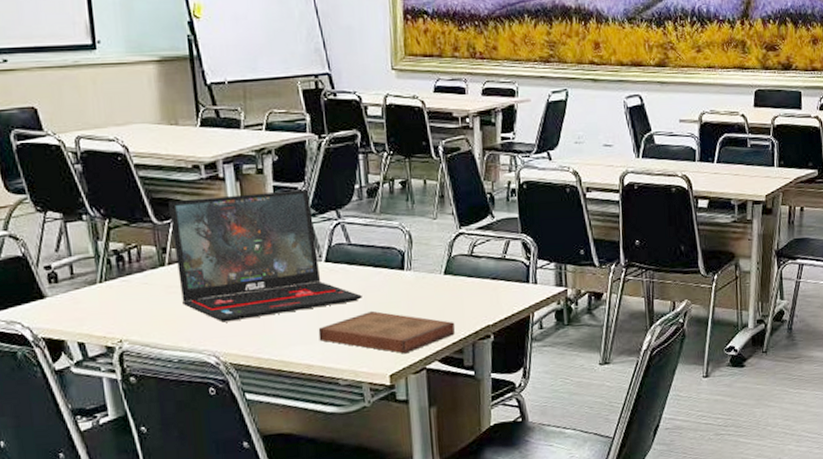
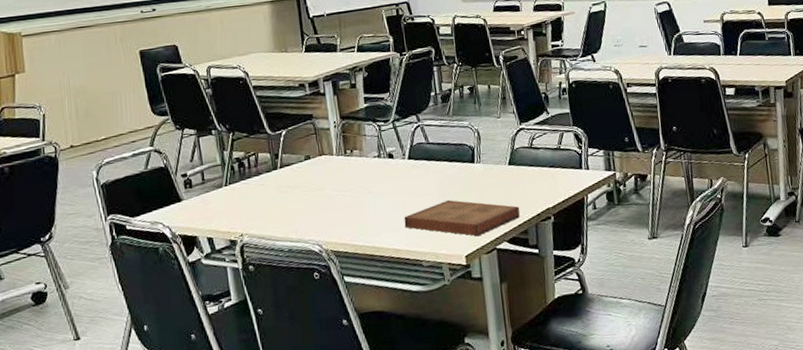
laptop: present [168,189,362,323] -> none [280,98,440,216]

